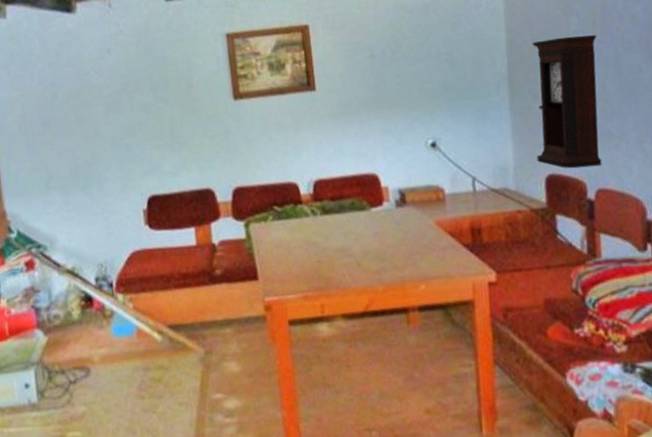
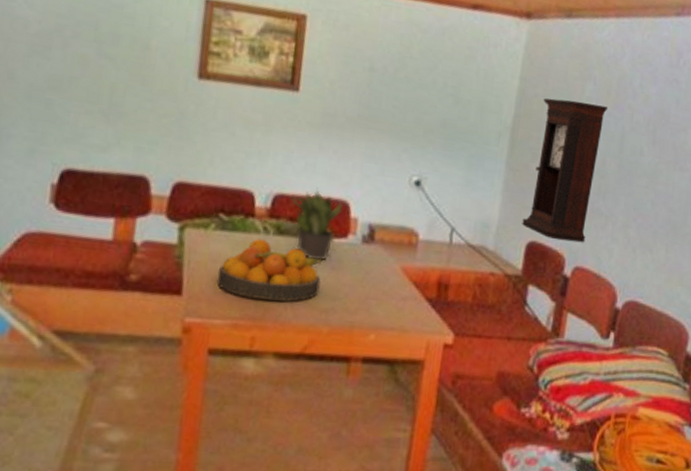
fruit bowl: none [282,220,369,272] -> present [216,239,323,302]
potted plant: none [329,167,373,230] -> present [291,187,343,260]

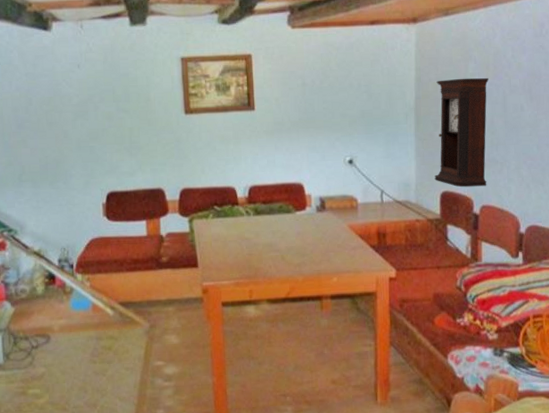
fruit bowl: present [216,239,323,302] -> none [219,220,292,263]
potted plant: present [291,187,343,260] -> none [262,177,299,229]

